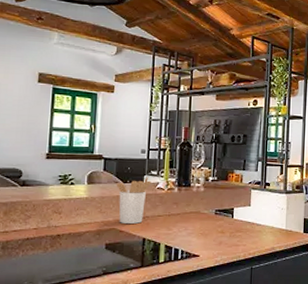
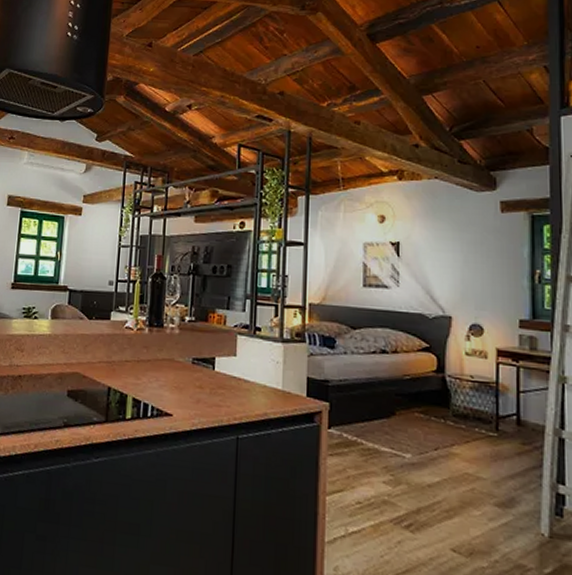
utensil holder: present [116,177,151,224] -> none [80,313,119,369]

